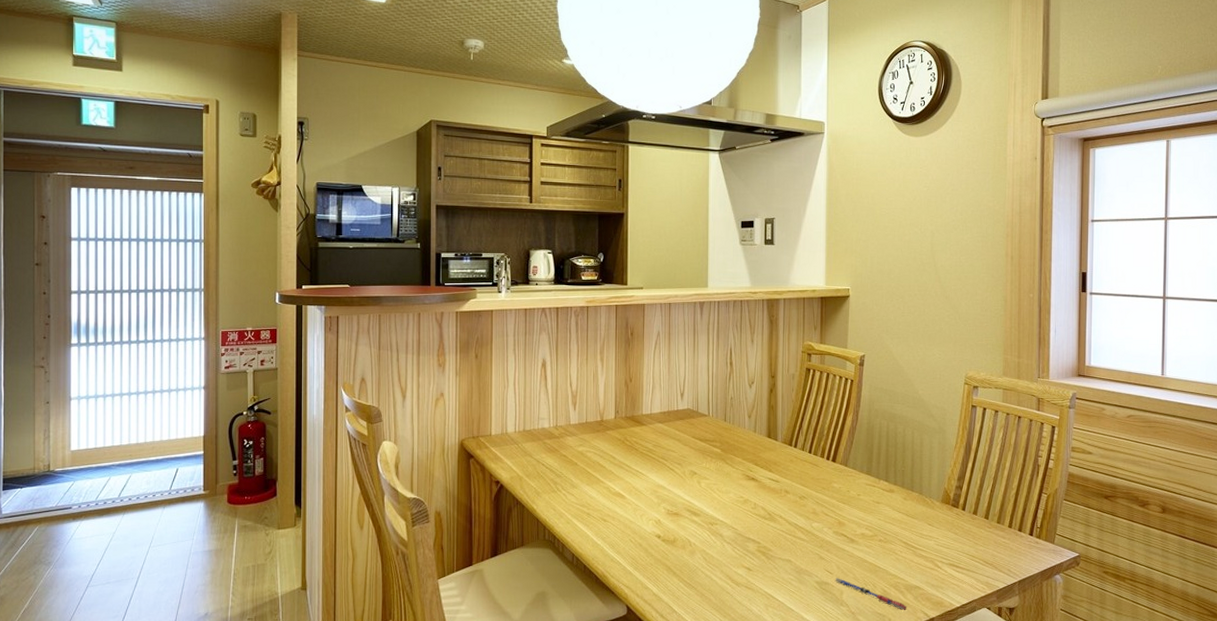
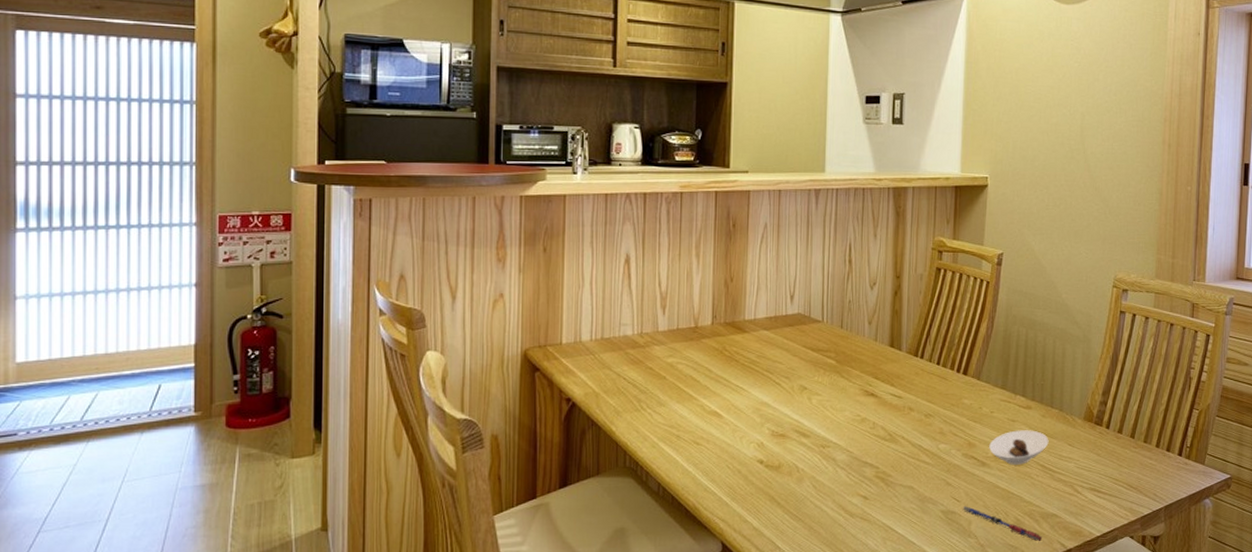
saucer: none [857,511,911,542] -> present [989,430,1049,465]

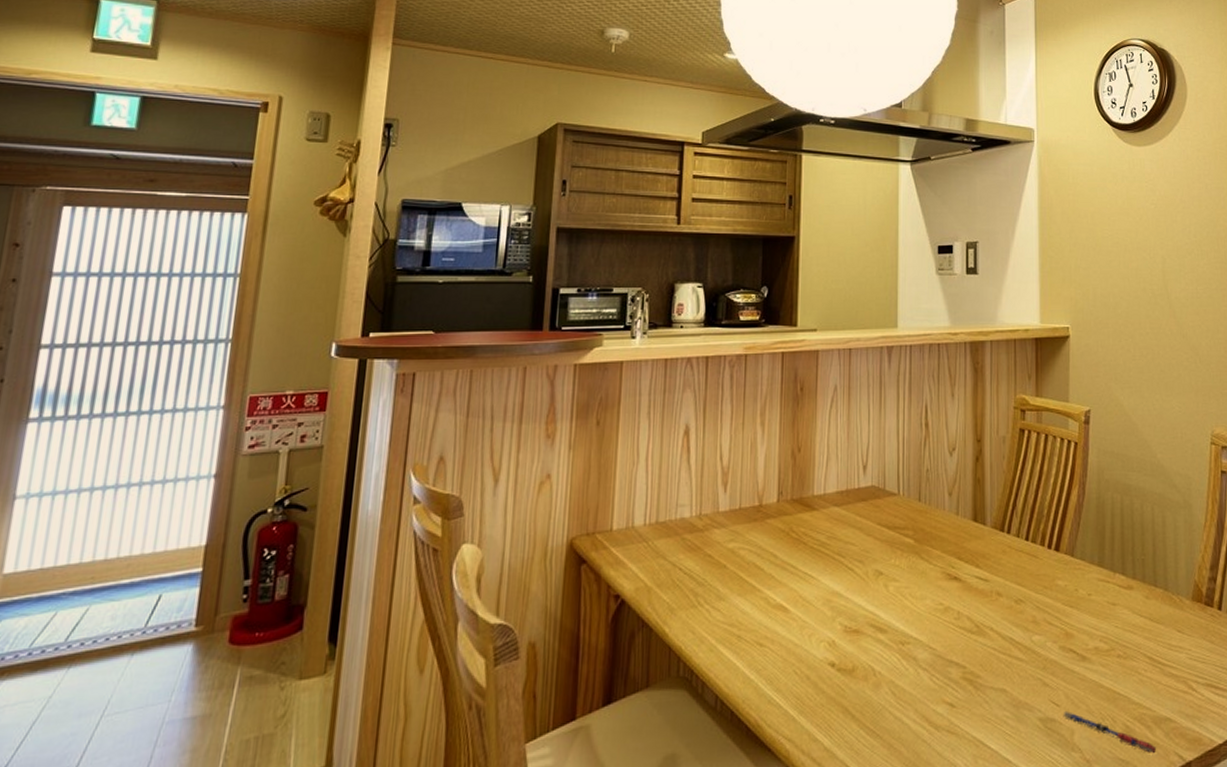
saucer: present [989,430,1049,465] -> none [1089,614,1155,658]

